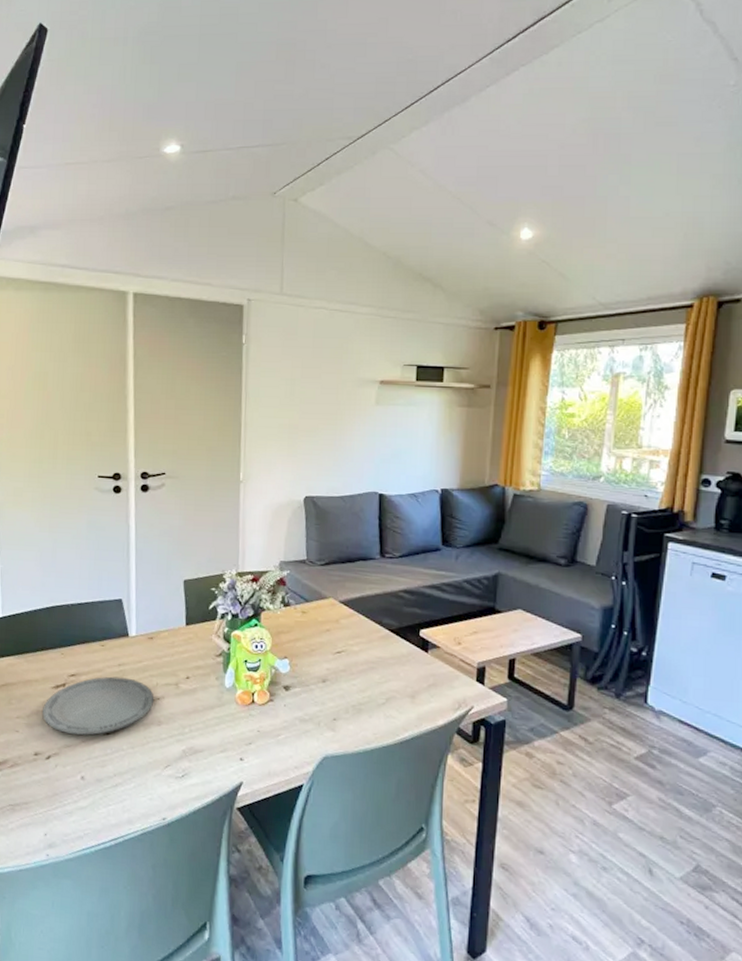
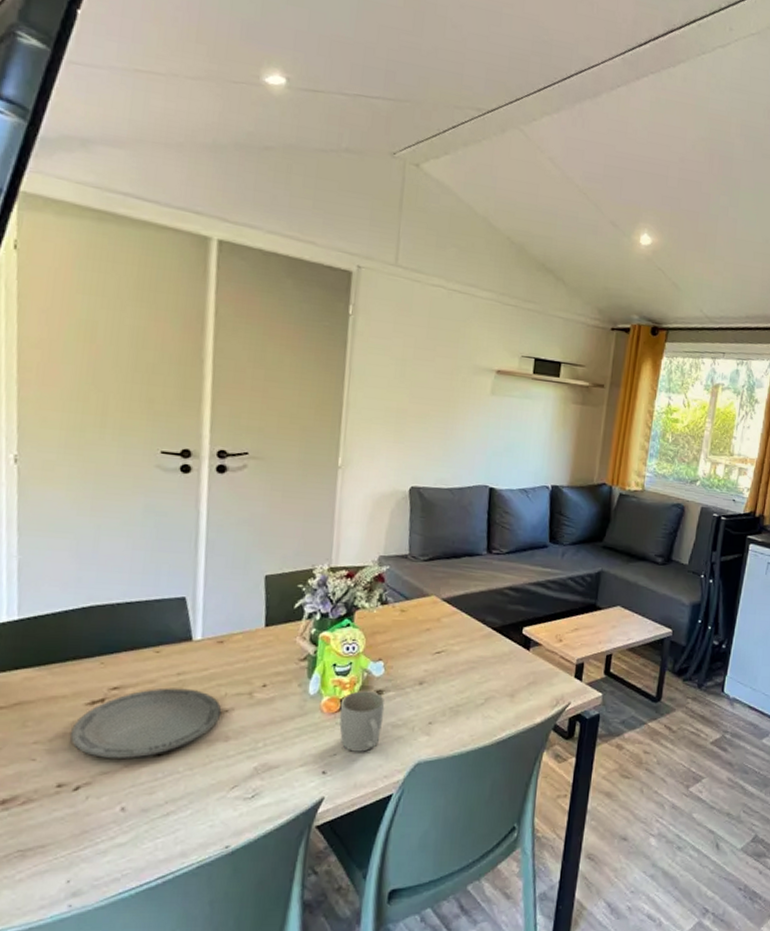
mug: none [252,686,292,743] -> present [339,691,385,752]

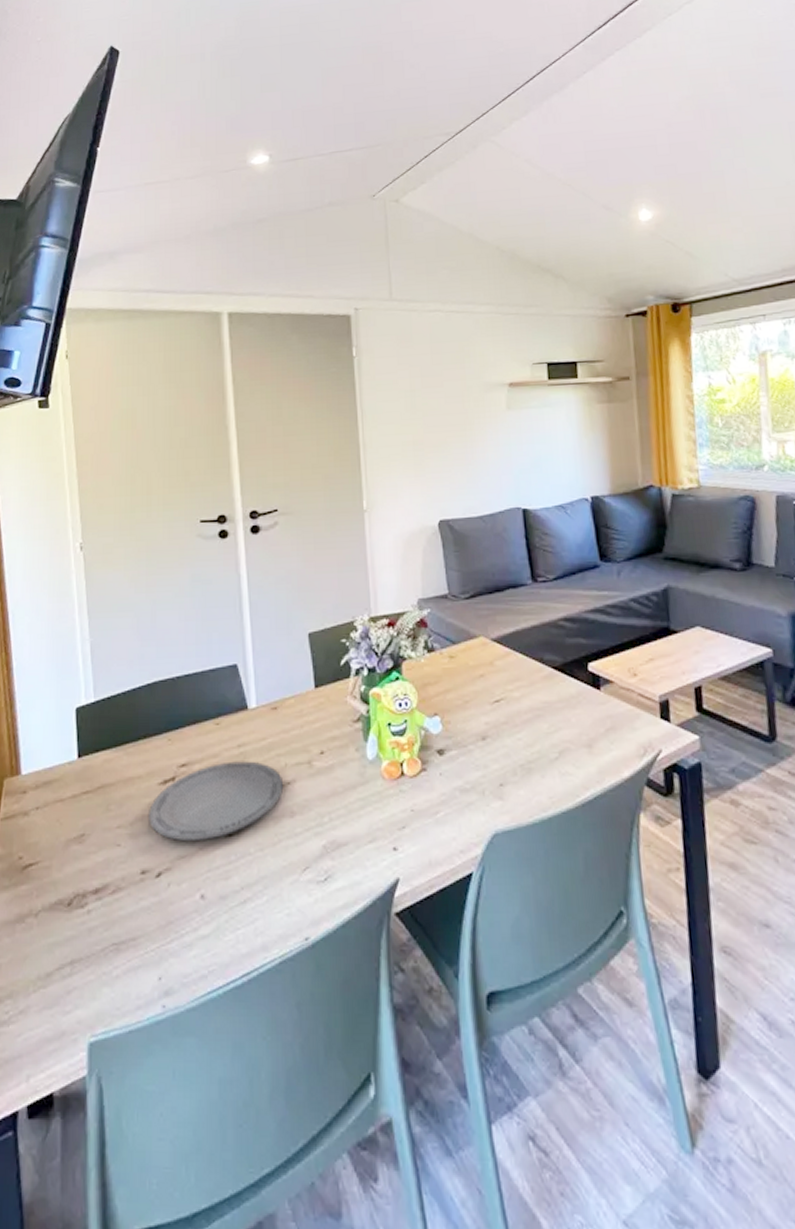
mug: present [339,691,385,752] -> none [401,751,450,823]

